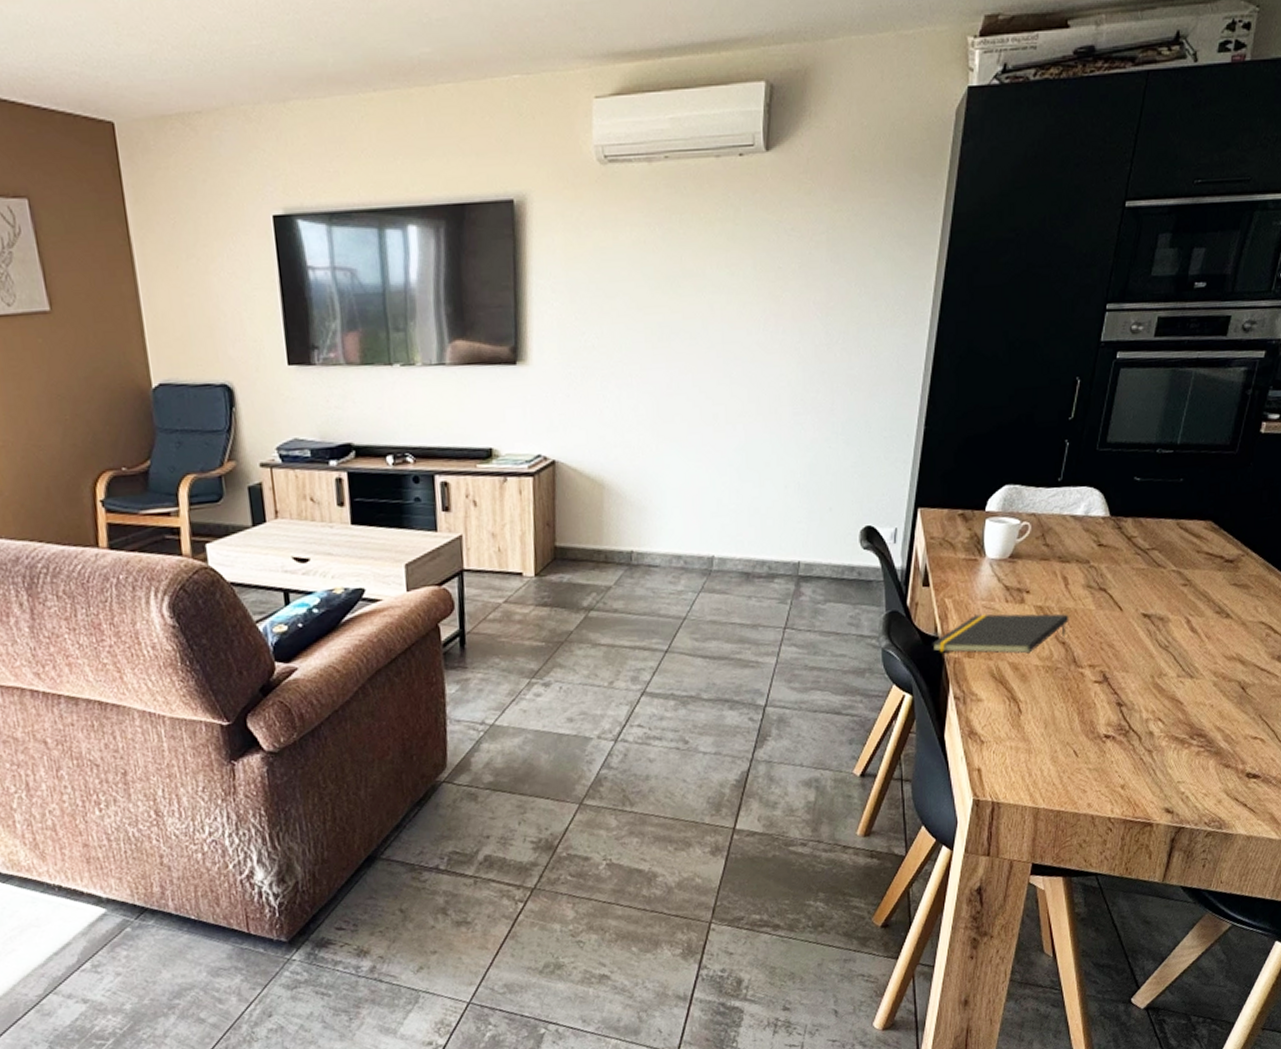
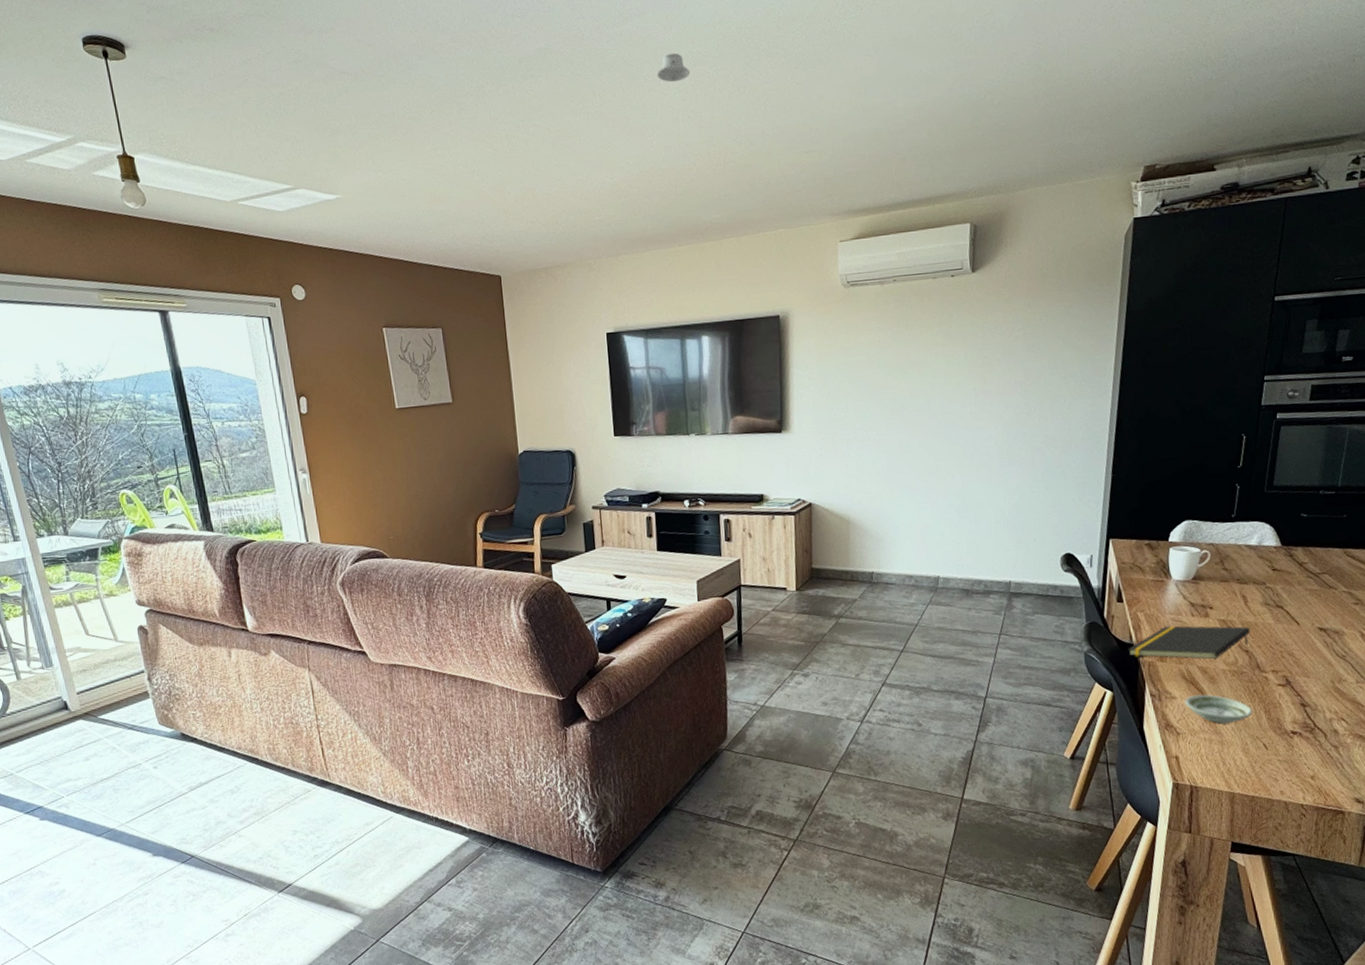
saucer: none [991,695,1064,729] -> present [1184,694,1252,724]

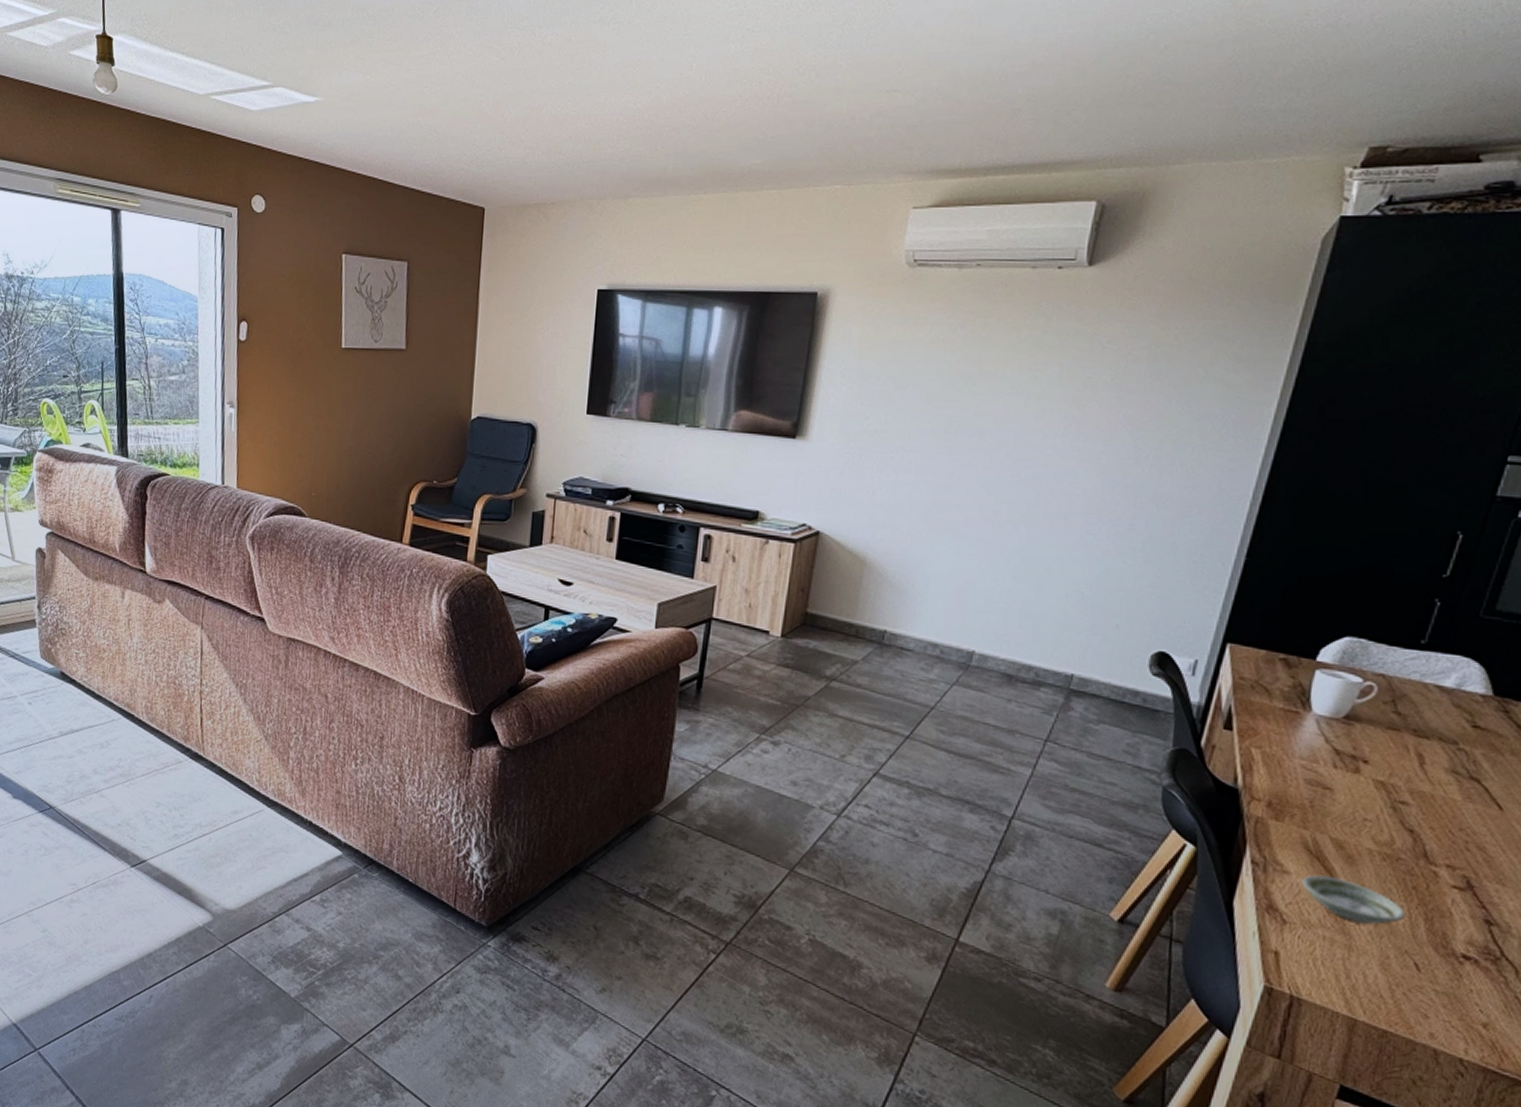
notepad: present [1128,625,1251,660] -> none [1228,774,1423,833]

